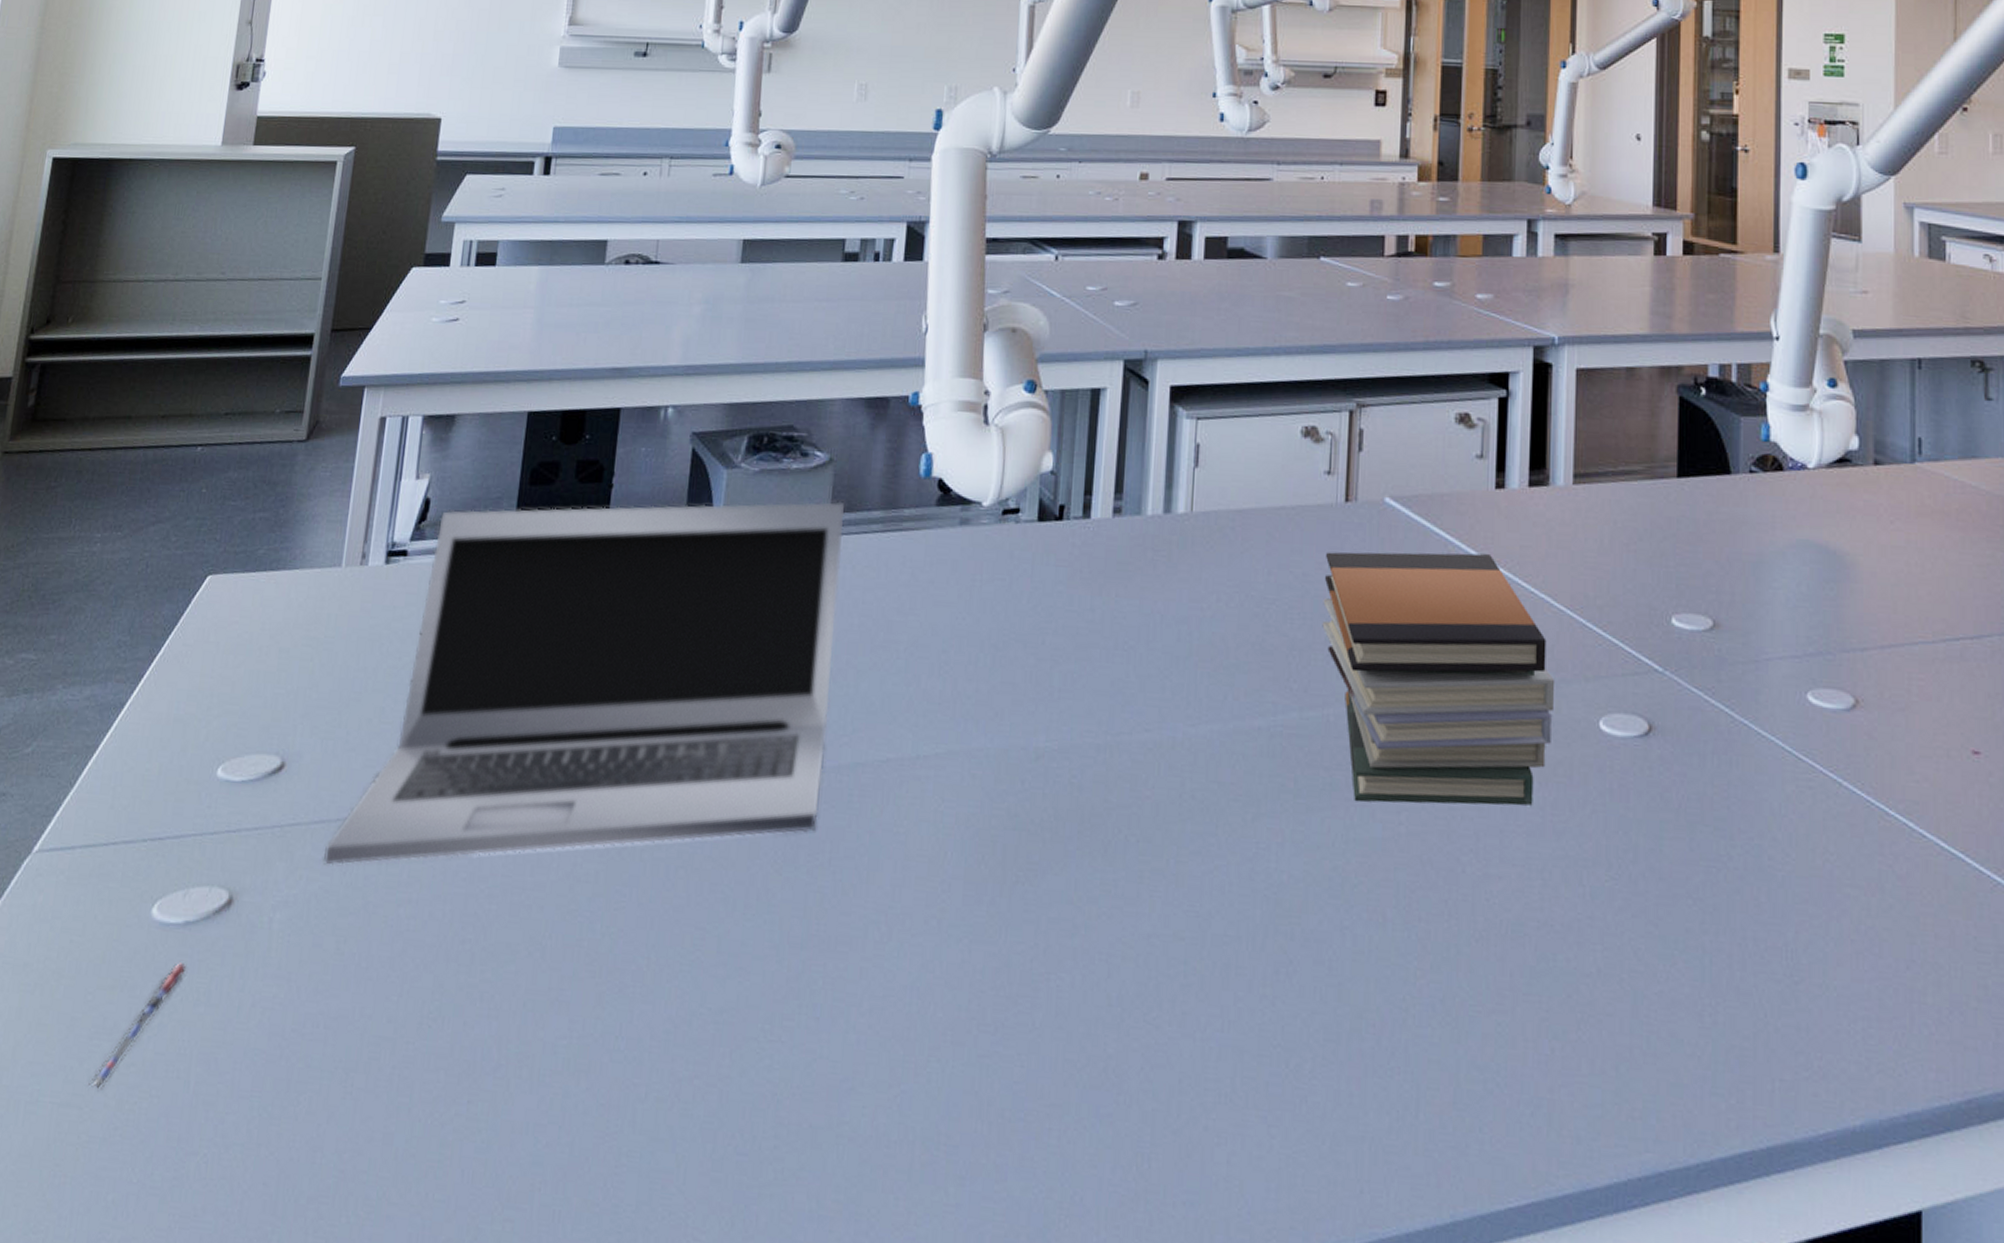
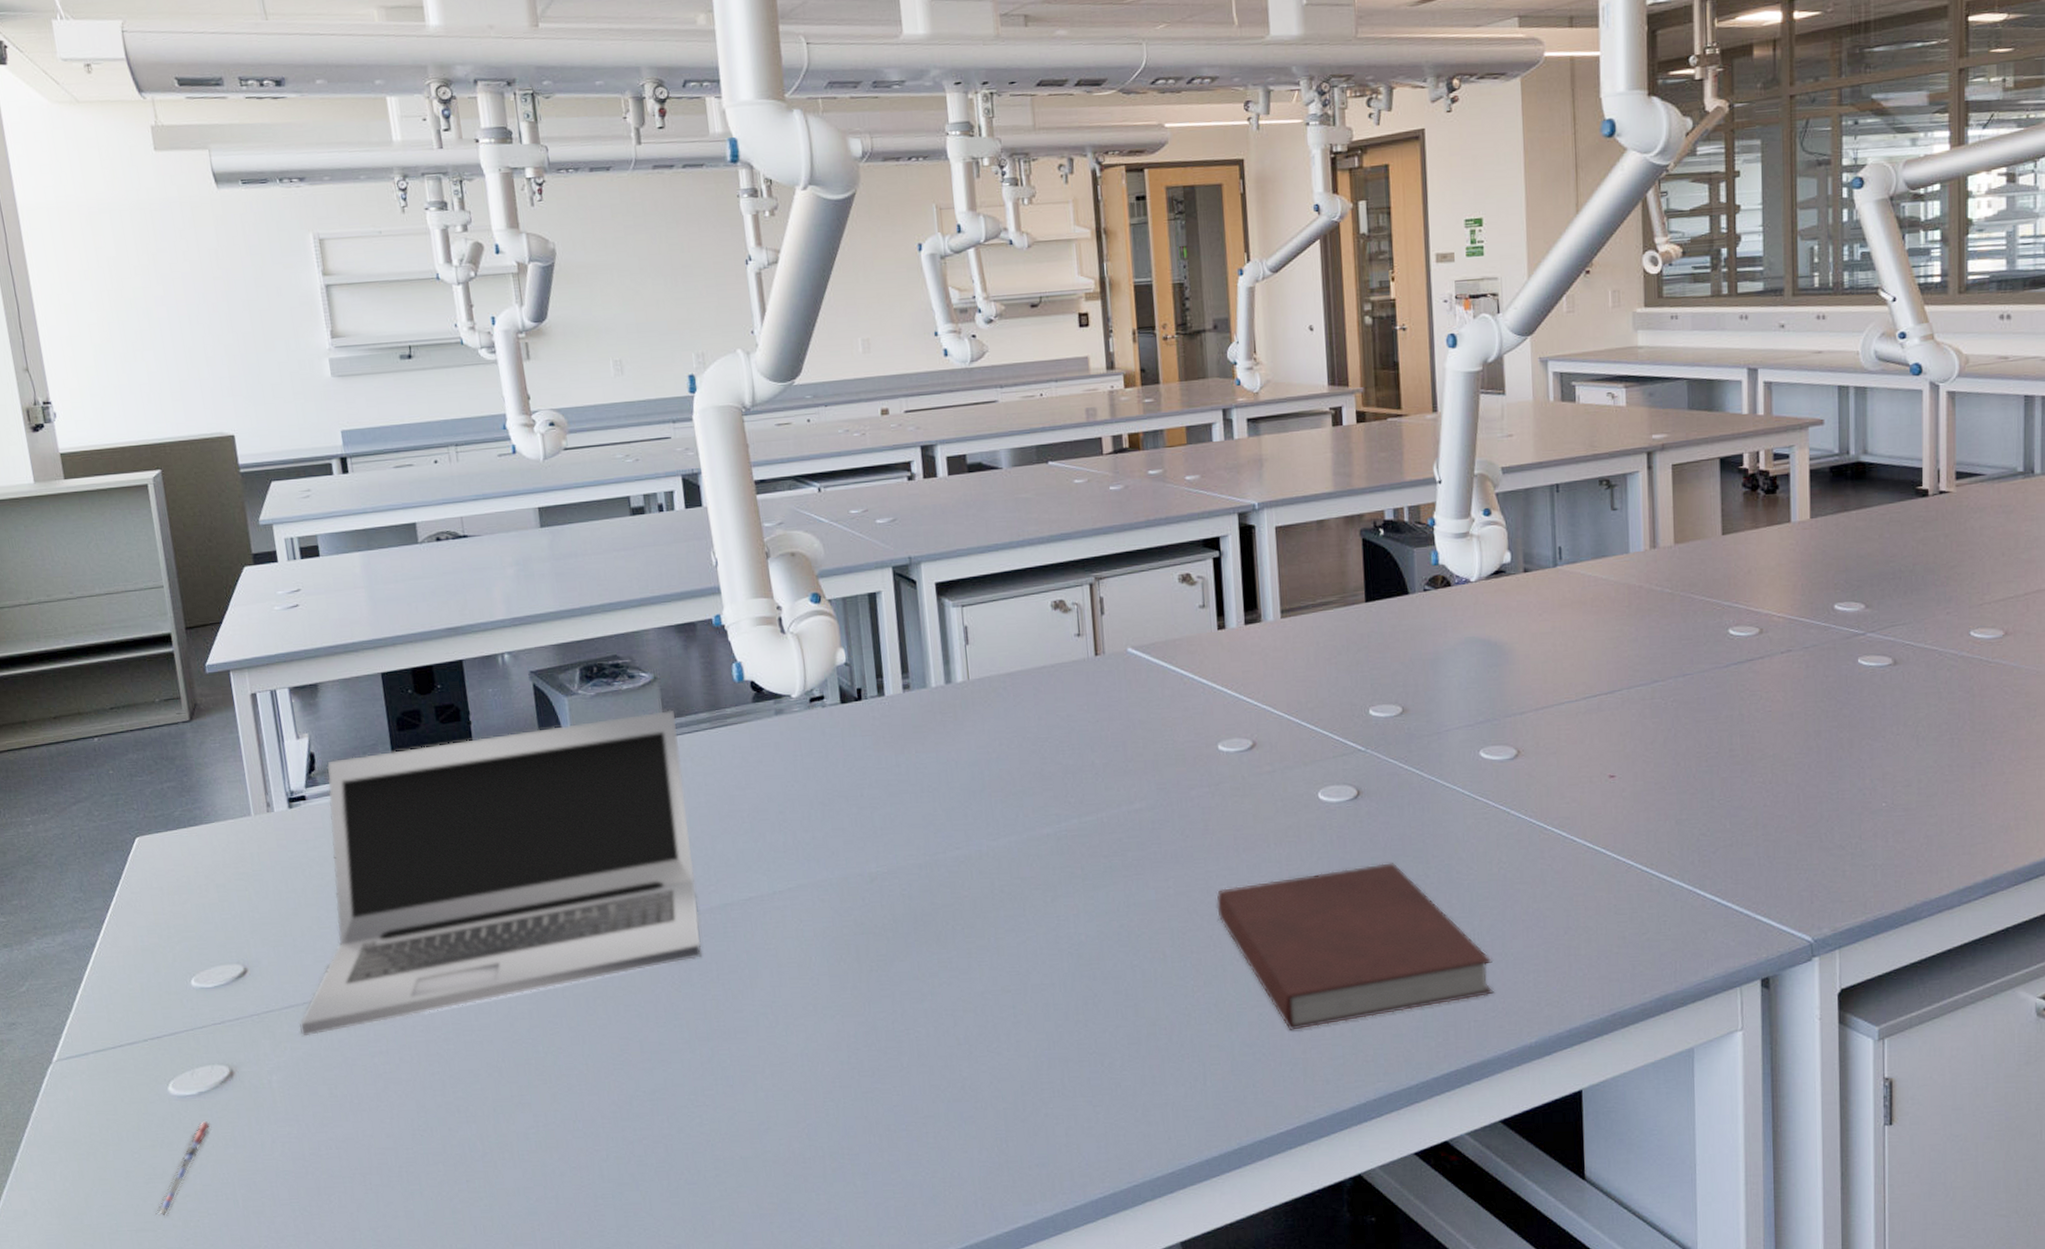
book stack: present [1322,552,1555,806] -> none [1085,681,1282,877]
notebook: none [1457,830,1809,1056] -> present [1216,863,1494,1030]

